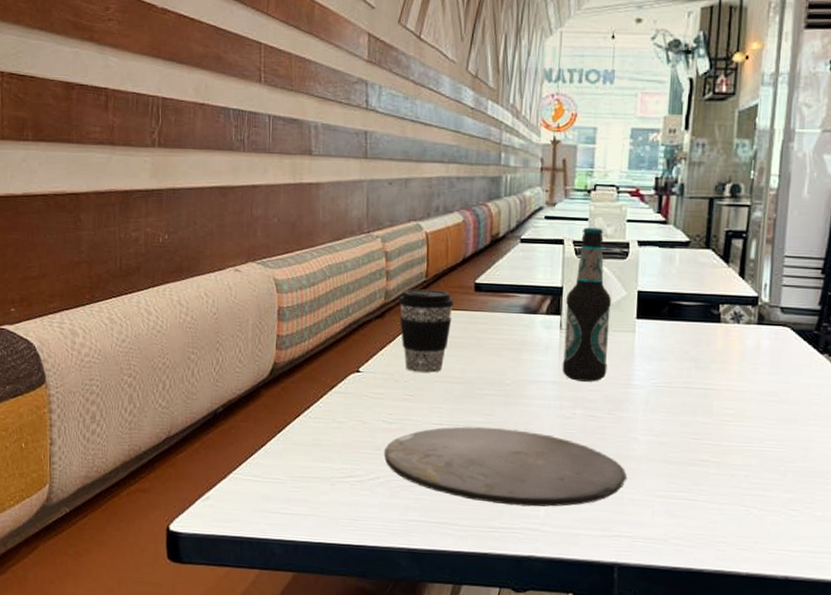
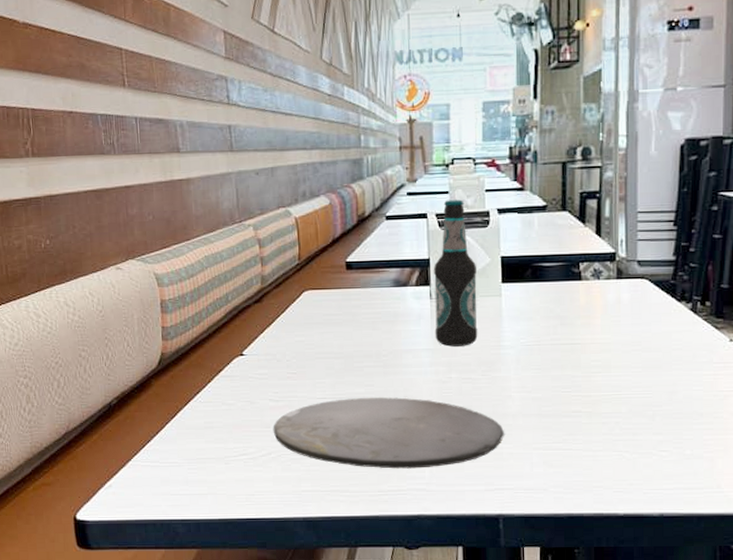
coffee cup: present [398,289,454,373] -> none [274,271,328,351]

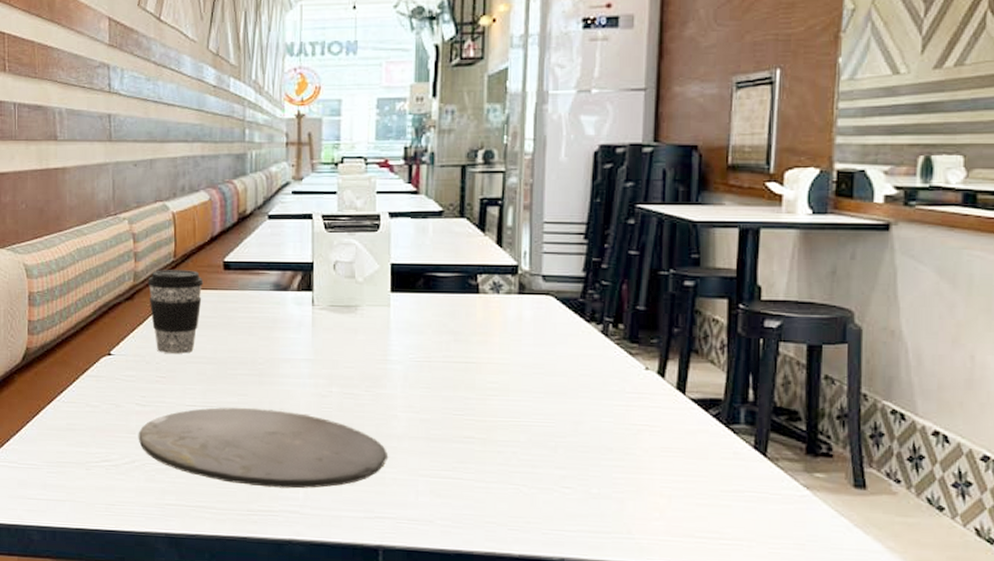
coffee cup: none [274,271,328,351] -> present [147,270,203,354]
bottle: present [434,199,478,347] -> none [316,201,363,359]

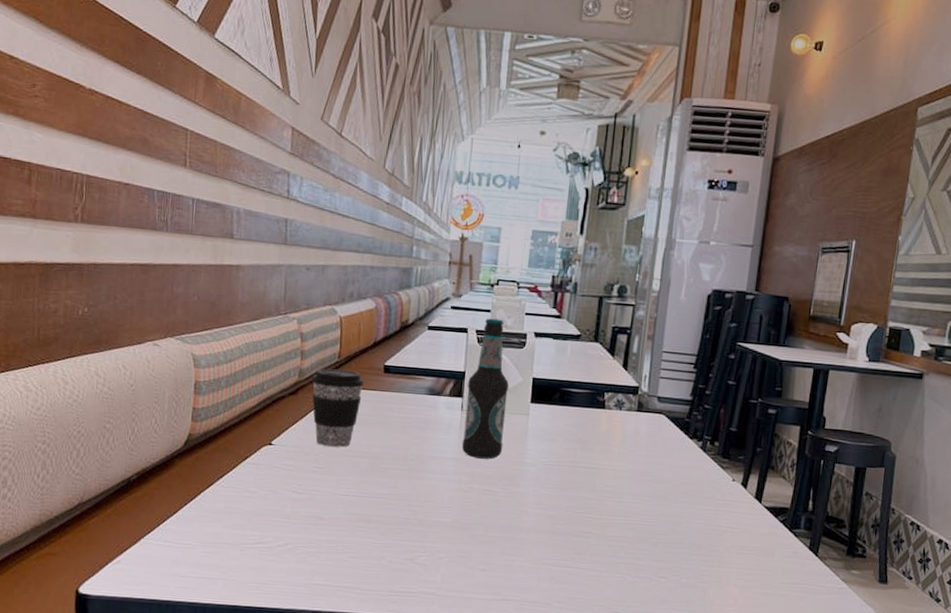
plate: present [138,407,389,489] -> none [292,498,518,573]
bottle: none [316,201,363,359] -> present [461,318,509,459]

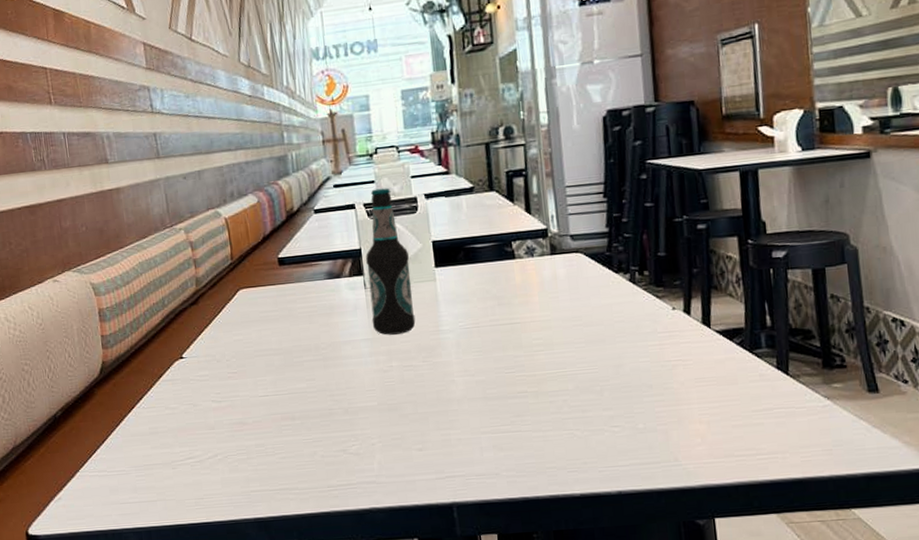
coffee cup: present [311,368,364,447] -> none [209,269,262,350]

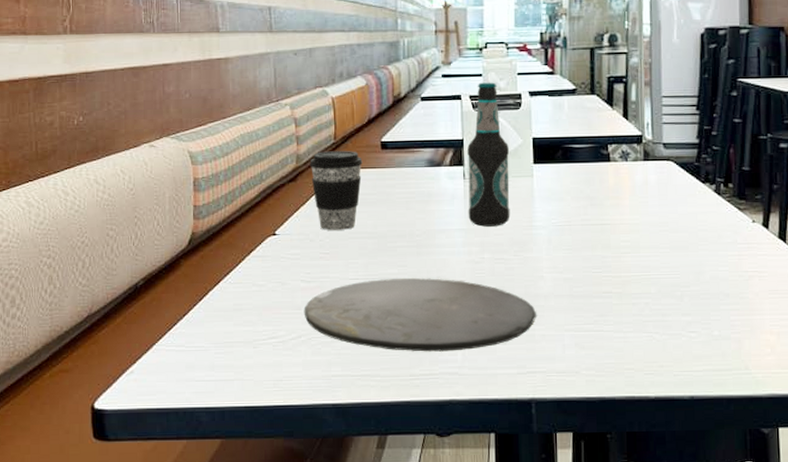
coffee cup: none [209,269,262,350] -> present [309,151,363,230]
plate: none [217,390,452,463] -> present [303,277,537,352]

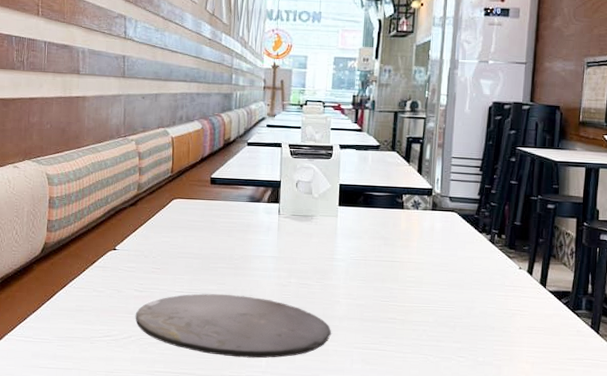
coffee cup: present [309,151,363,230] -> none [149,182,194,250]
bottle: present [467,82,510,227] -> none [280,134,319,257]

